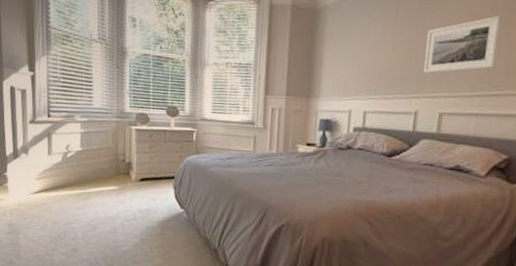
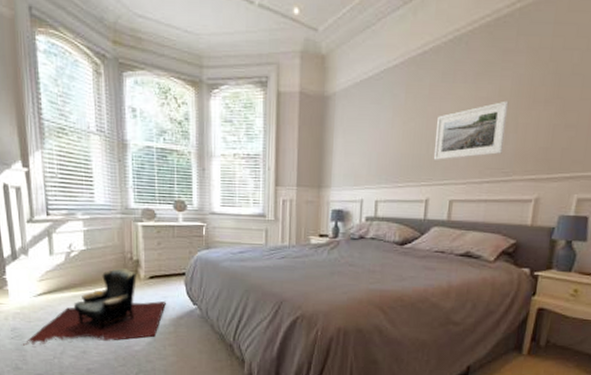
armchair: none [17,169,155,243] -> present [22,268,166,348]

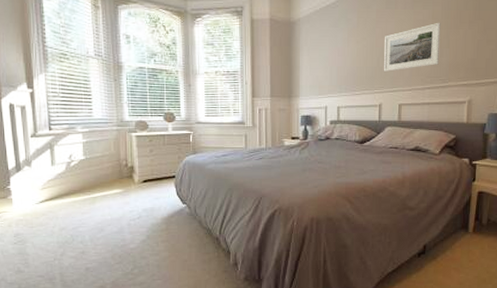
armchair: present [22,268,166,348] -> none [24,174,158,251]

